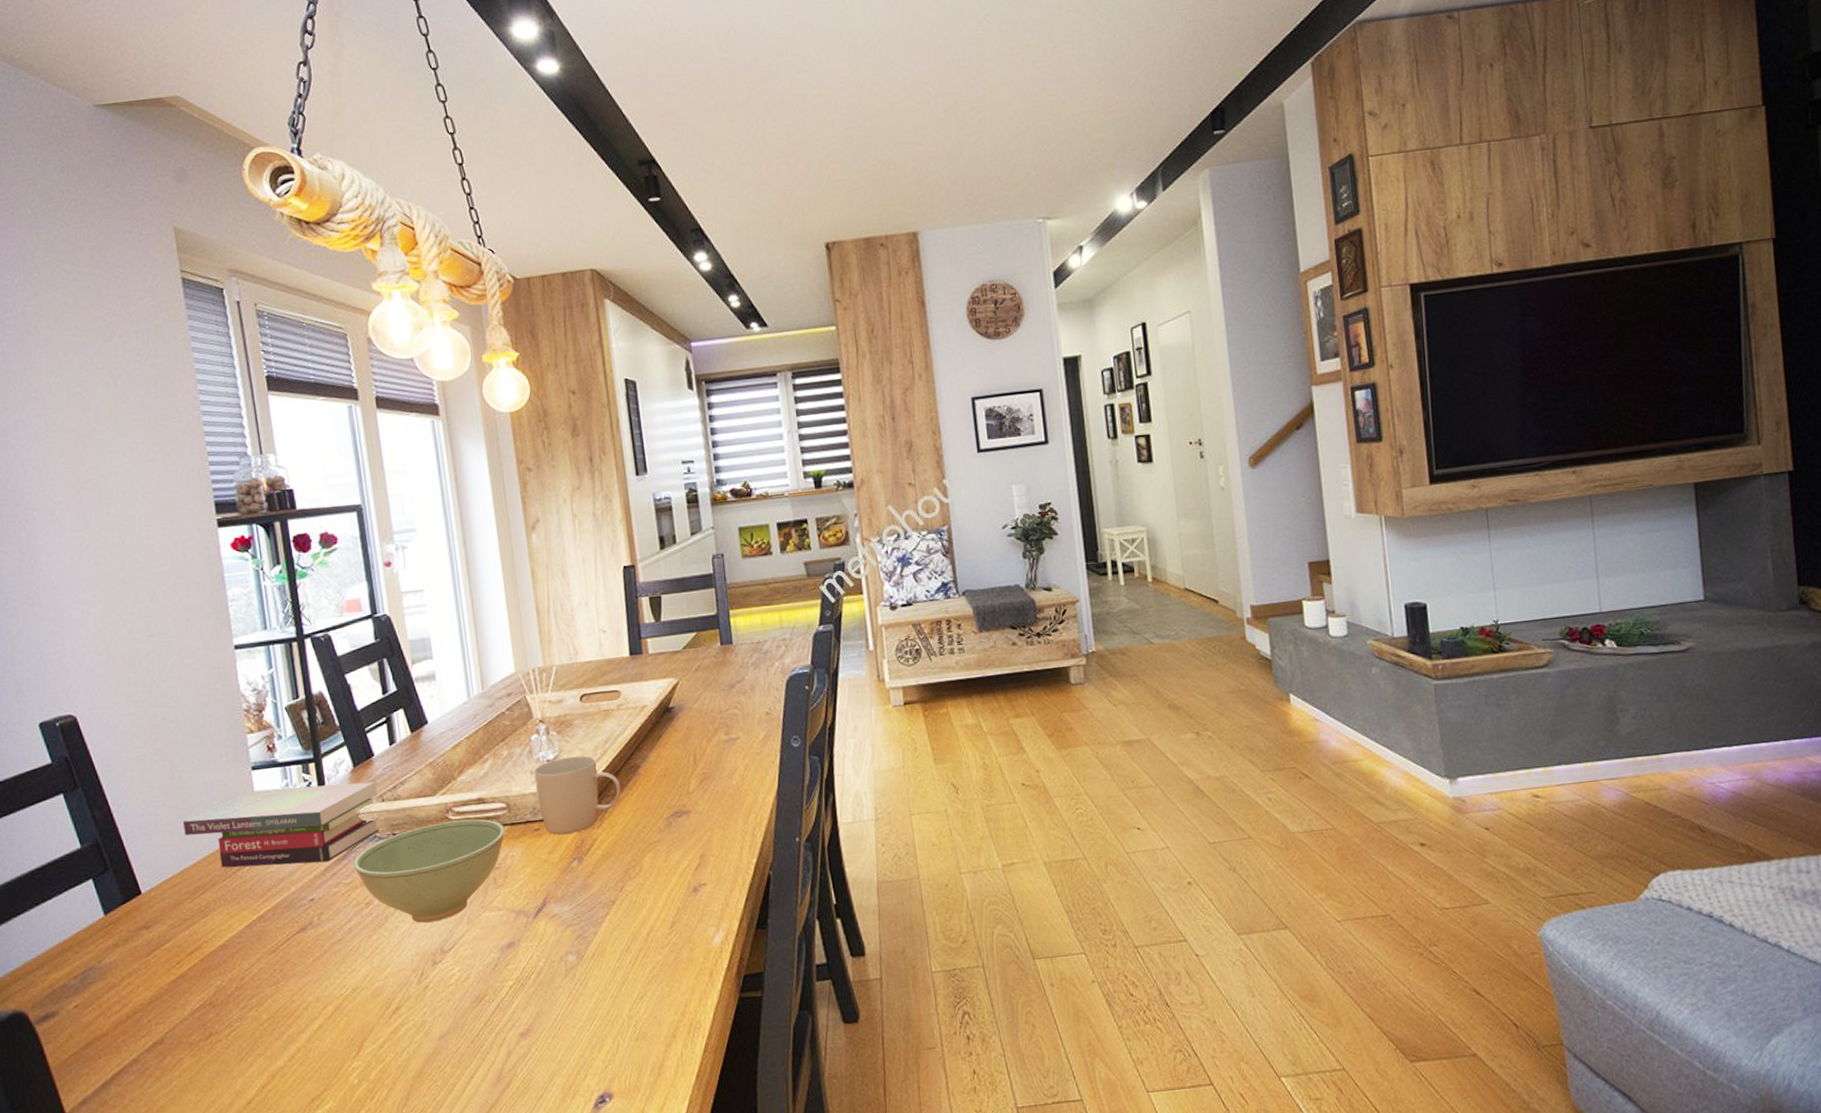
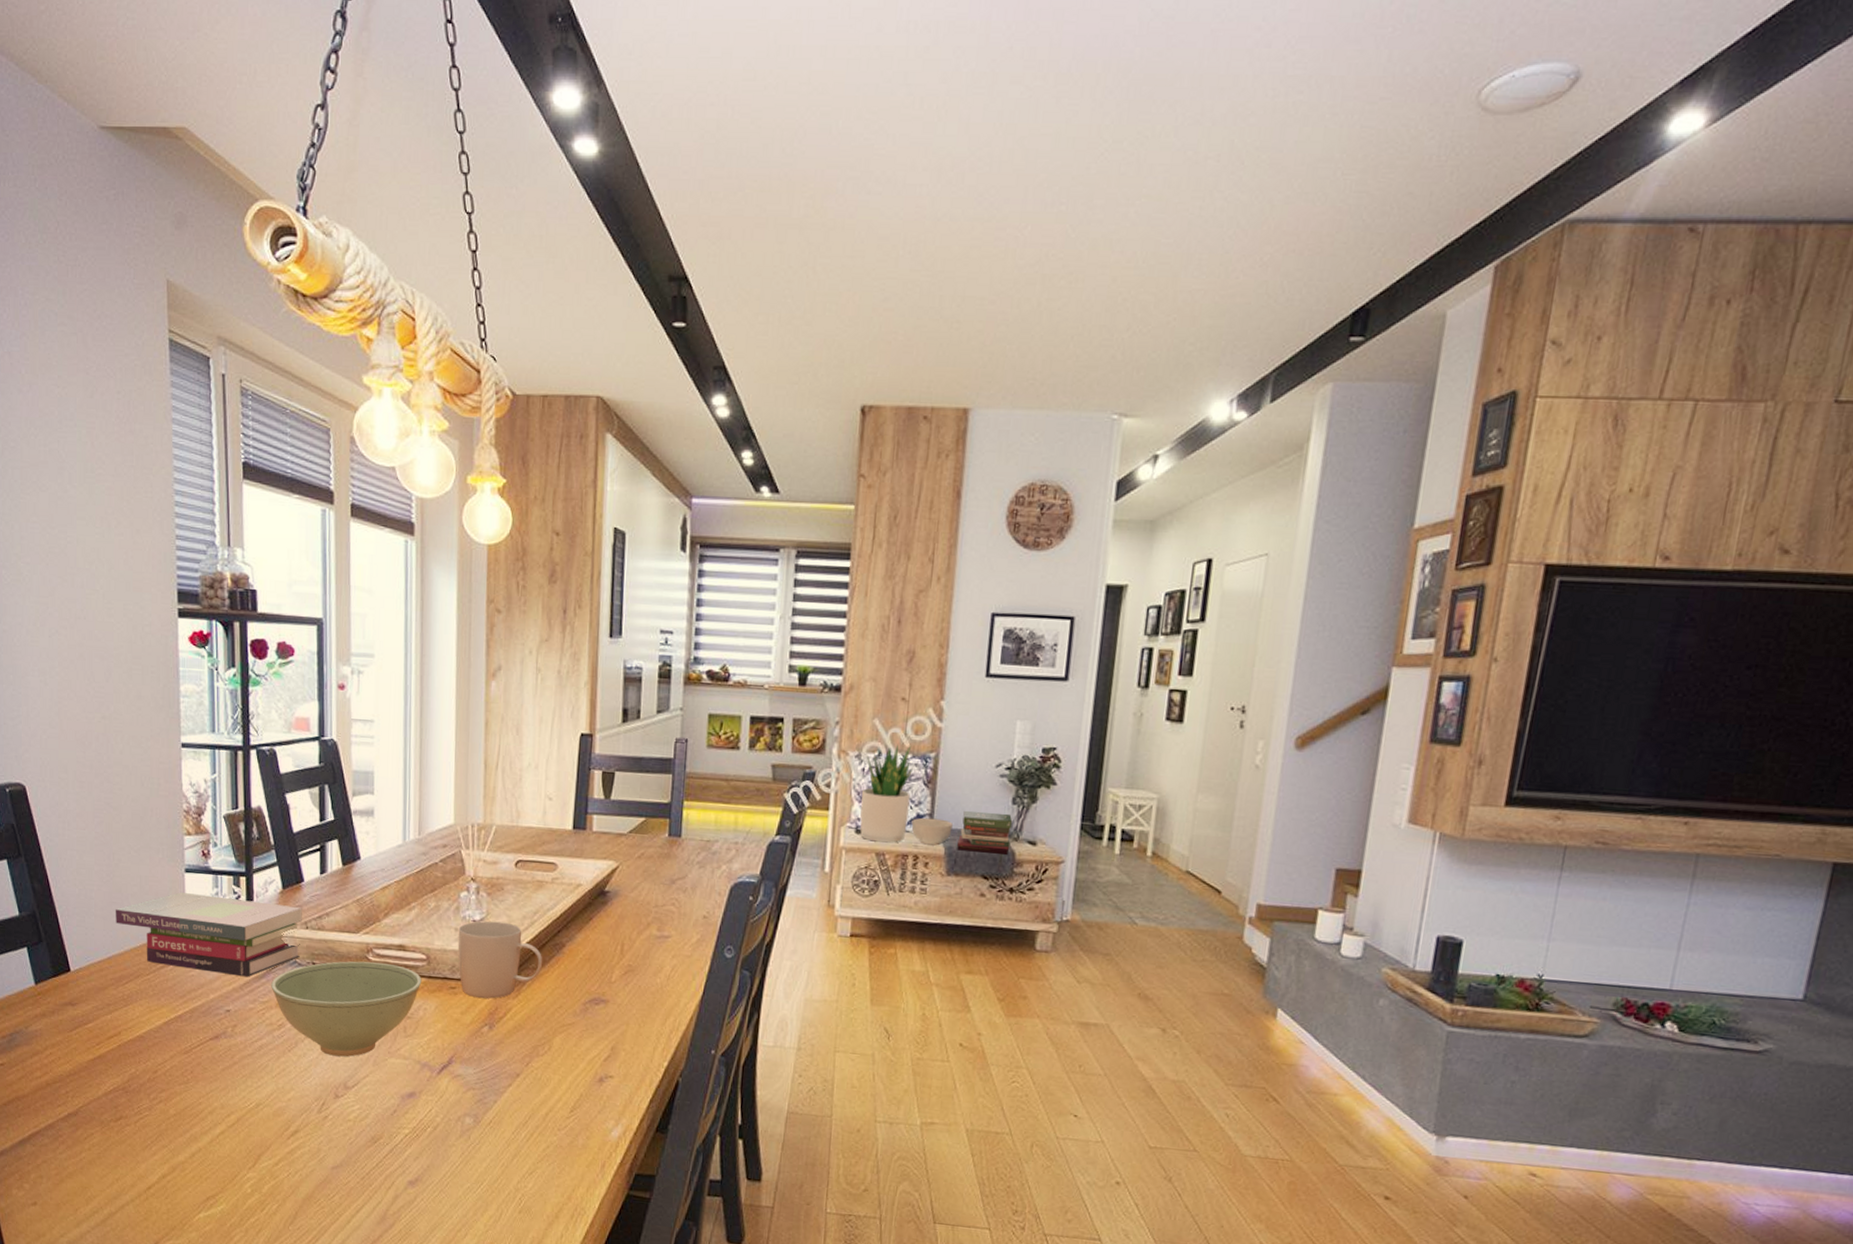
planter: none [888,523,936,615] -> present [860,744,914,843]
bowl: none [938,583,976,609] -> present [911,817,953,846]
books: none [982,567,1029,609] -> present [957,810,1013,856]

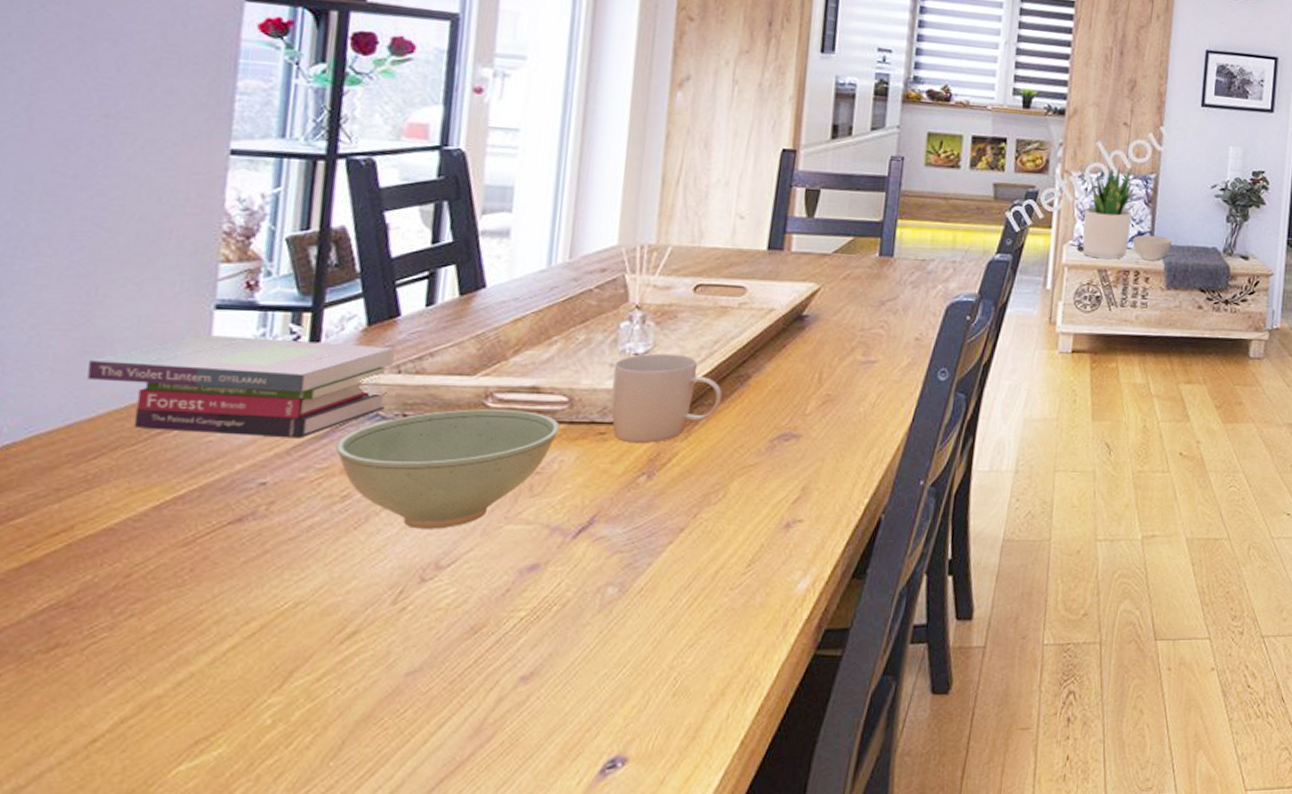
books: present [957,810,1013,856] -> none [1176,228,1227,270]

